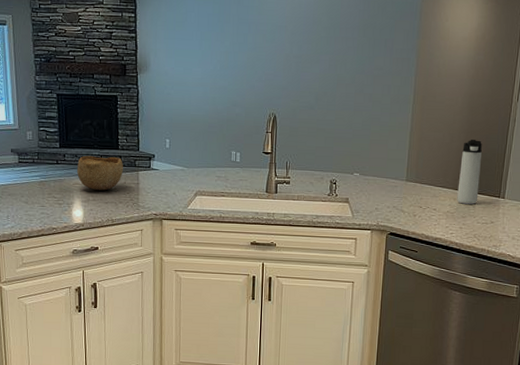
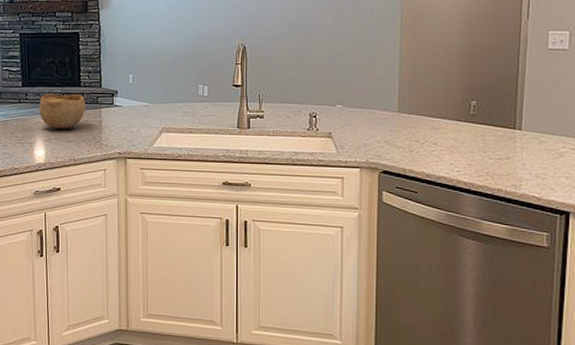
thermos bottle: present [457,140,482,204] -> none [461,64,488,137]

